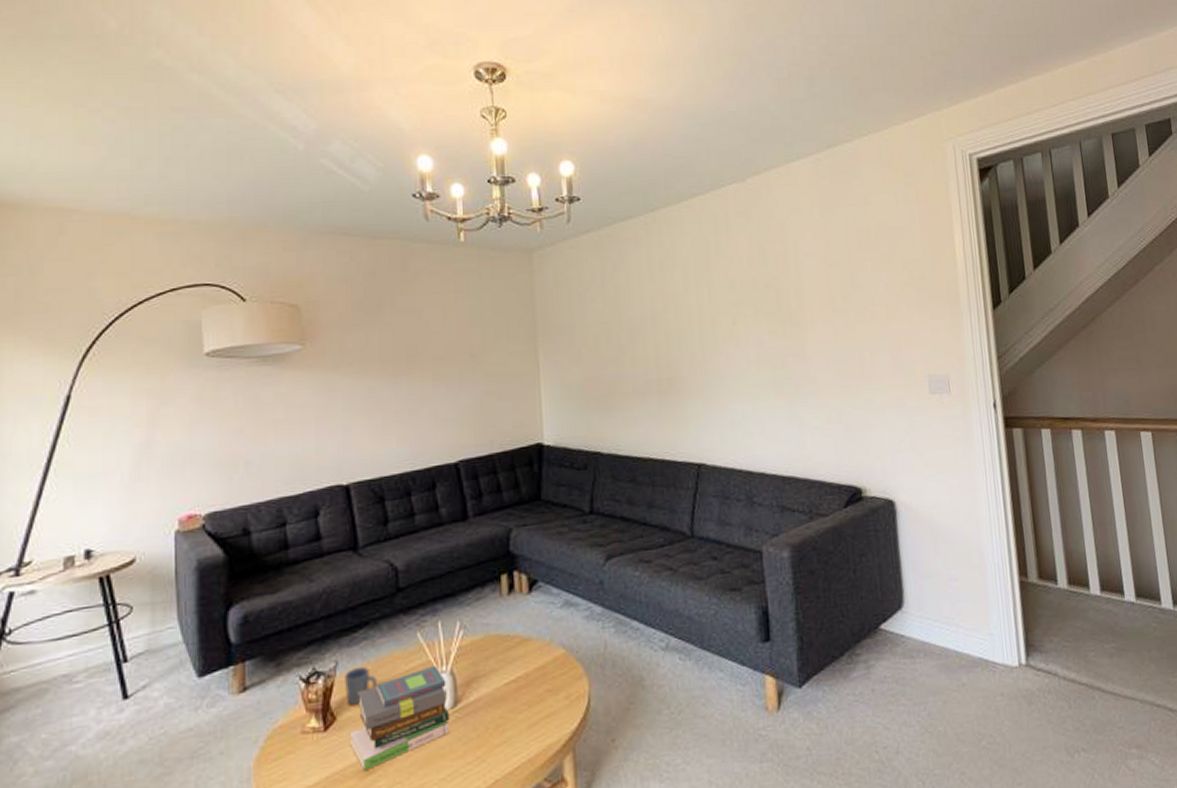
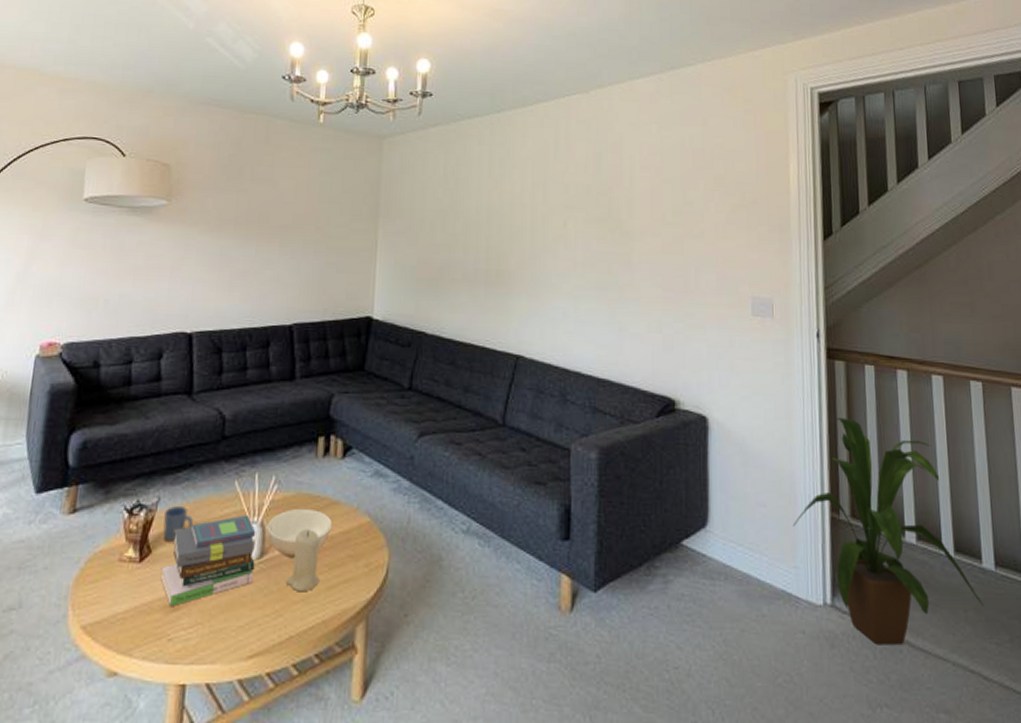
bowl: none [457,649,527,703] -> present [267,508,333,559]
candle: none [485,670,520,735] -> present [286,529,321,592]
house plant: none [984,483,1165,696] -> present [793,418,984,646]

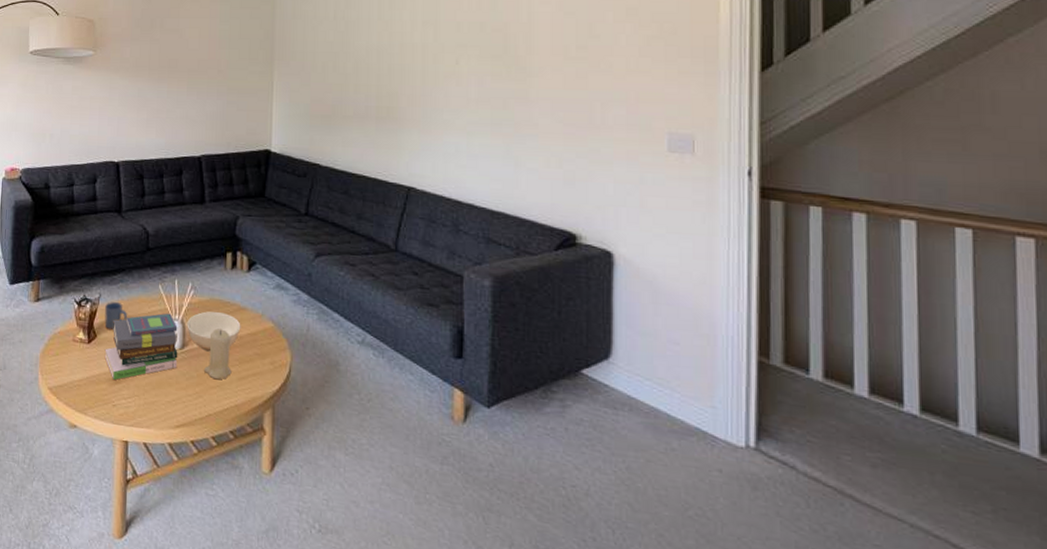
house plant: present [793,418,984,646] -> none [711,260,958,498]

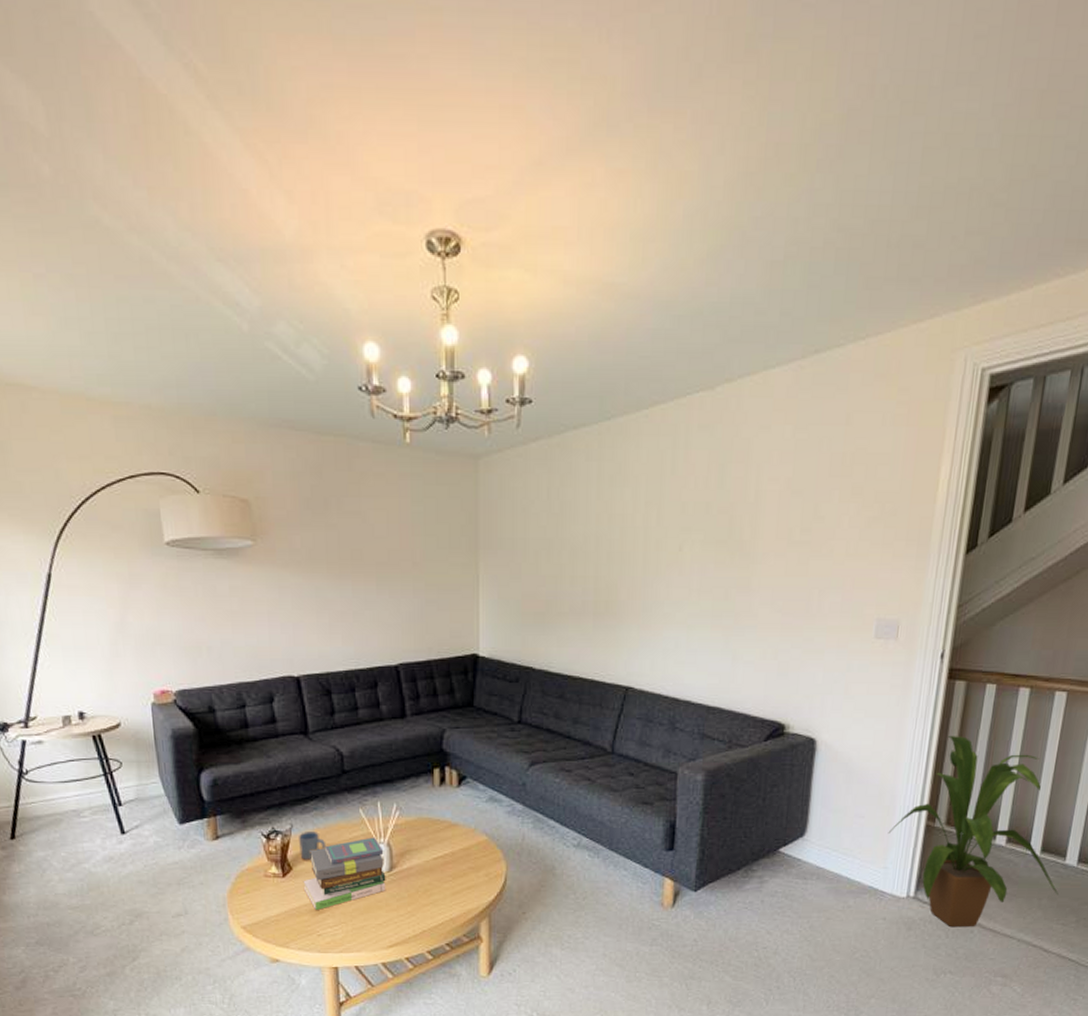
bowl: present [187,311,241,352] -> none [393,830,453,871]
candle: present [204,328,232,380] -> none [416,847,445,897]
house plant: none [711,260,958,498] -> present [888,736,1059,928]

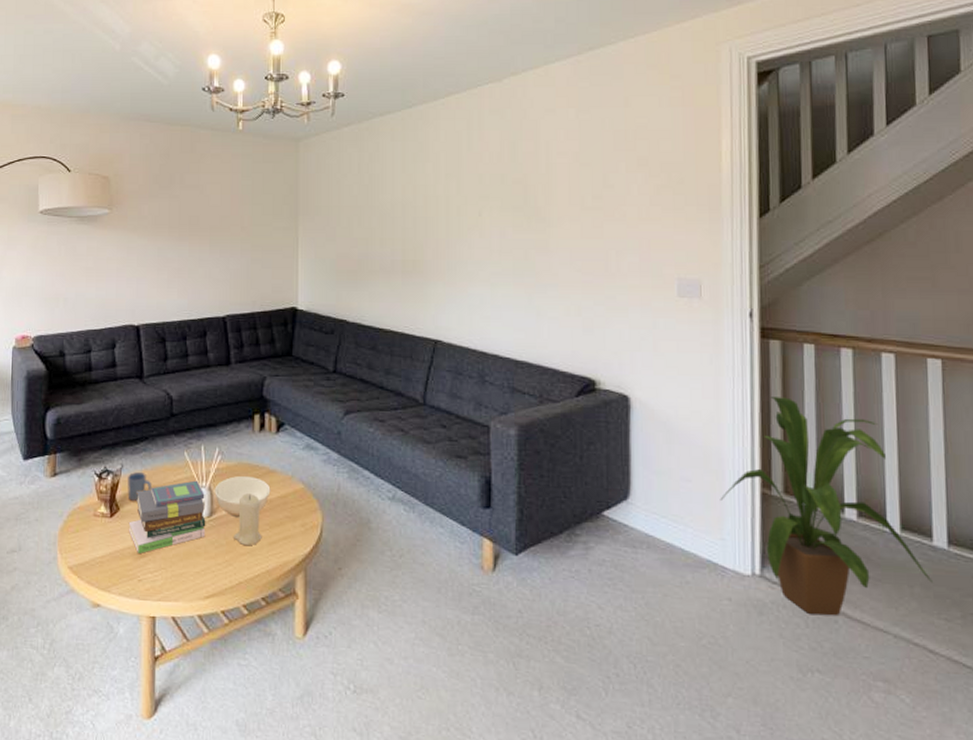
bowl: none [393,830,453,871] -> present [214,475,271,518]
candle: none [416,847,445,897] -> present [234,493,262,546]

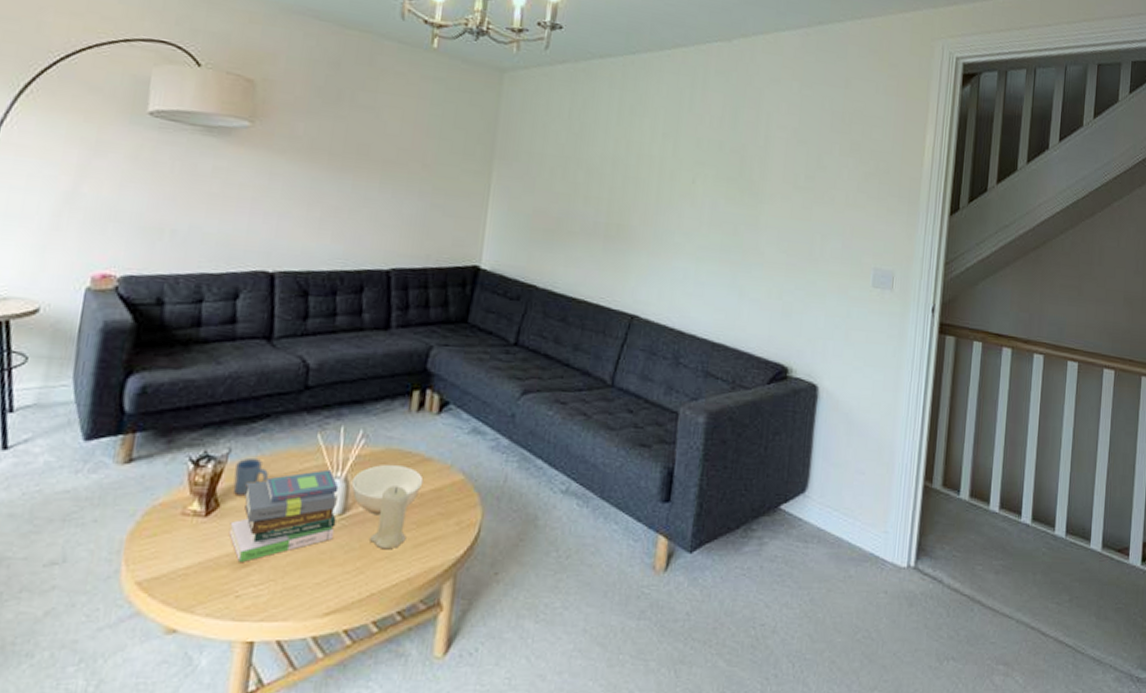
house plant: present [720,397,933,616] -> none [887,391,1051,605]

